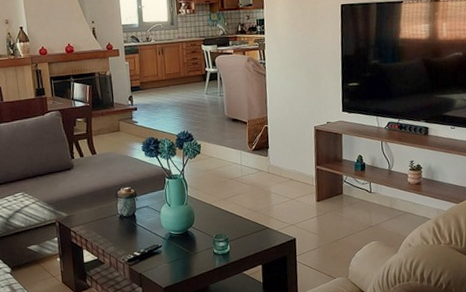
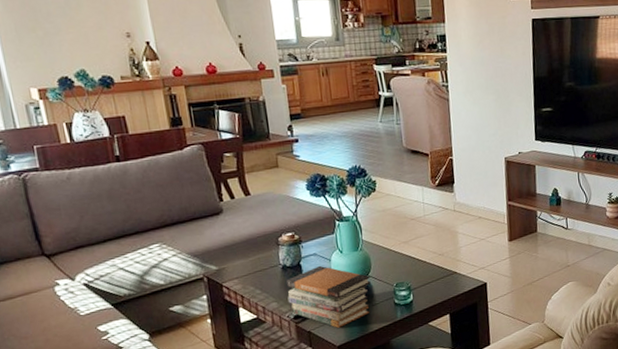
book stack: none [123,216,194,272] -> present [287,265,371,328]

